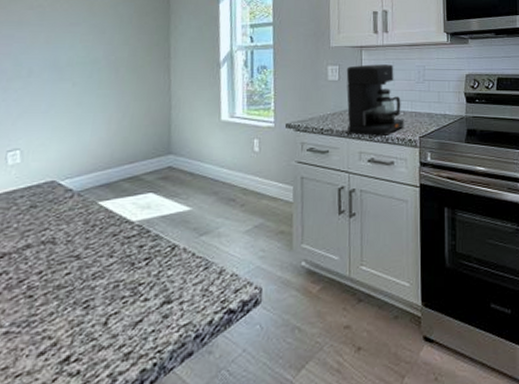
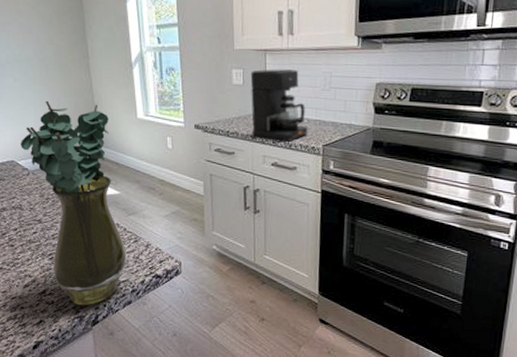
vase: none [67,106,193,371] -> present [21,100,126,306]

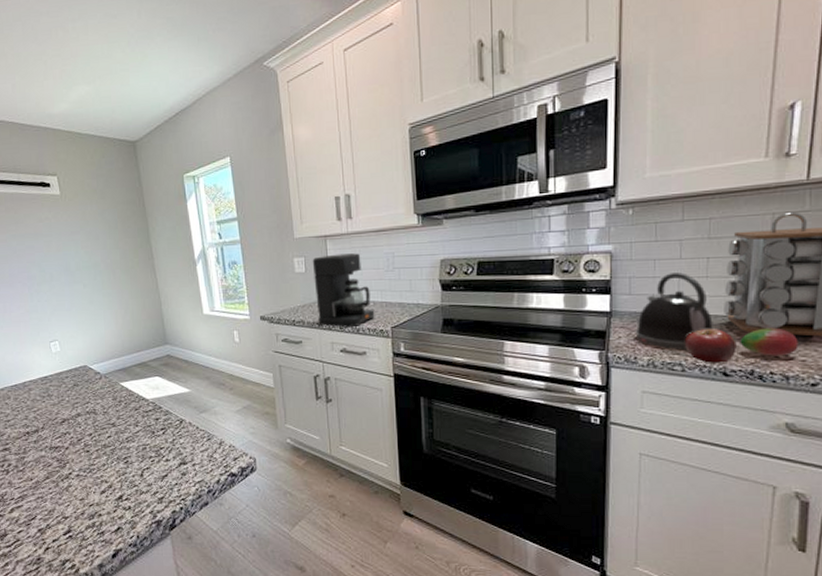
vase: present [21,100,126,306] -> none [92,303,201,510]

